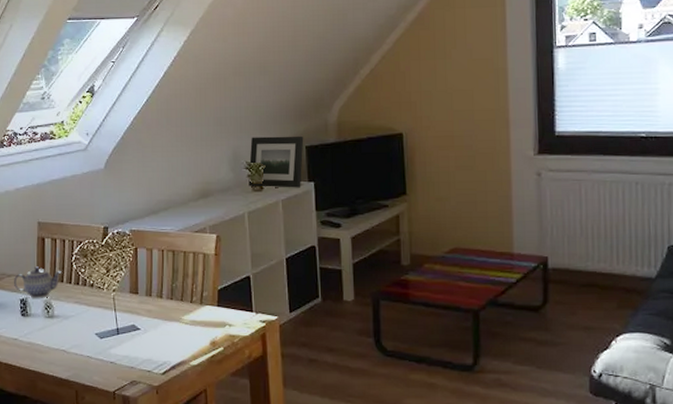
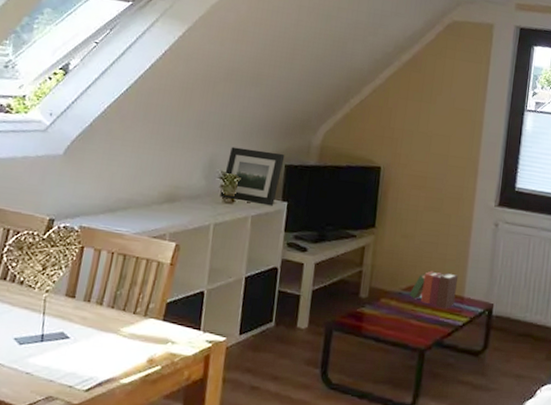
books: none [452,230,504,267] -> present [408,271,458,309]

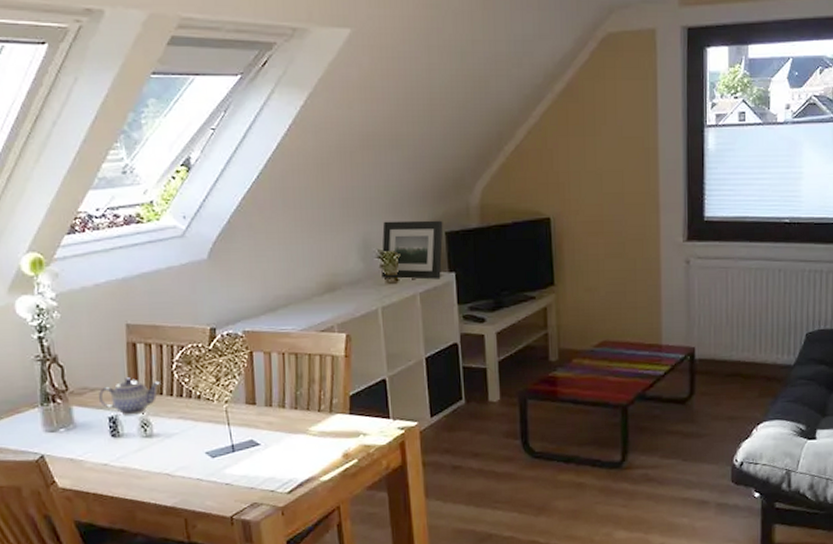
books: present [408,271,458,309] -> none [601,321,652,360]

